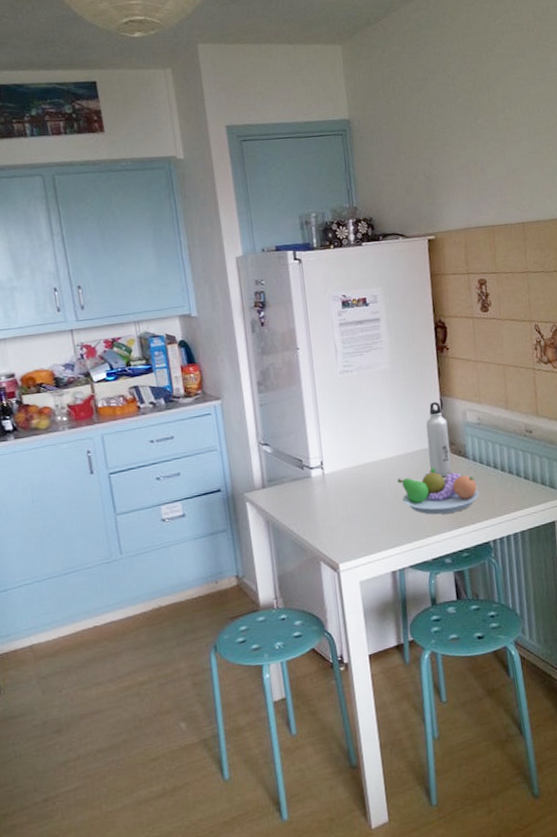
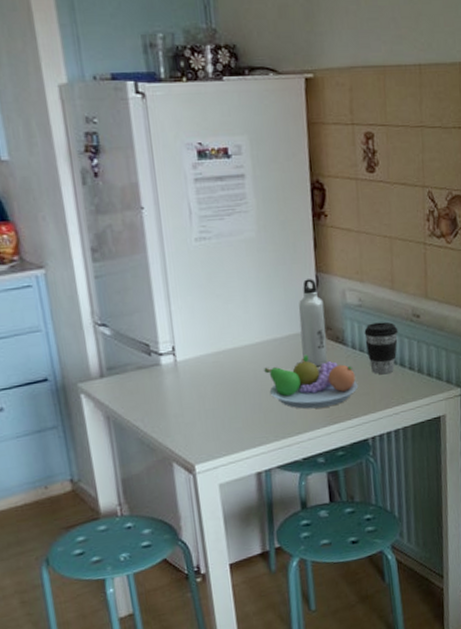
coffee cup: none [483,437,514,484] -> present [364,321,399,375]

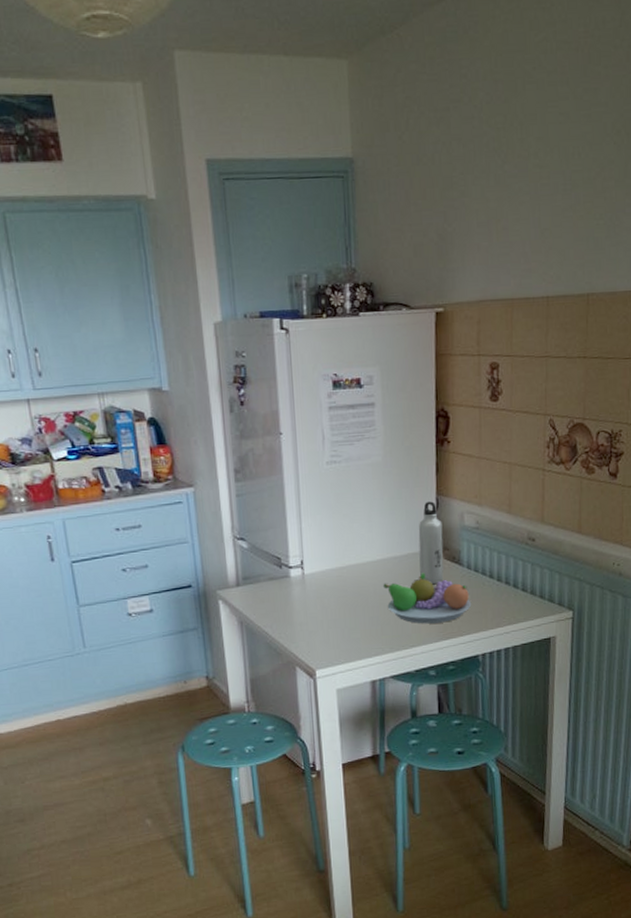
coffee cup: present [364,321,399,375] -> none [480,544,513,595]

